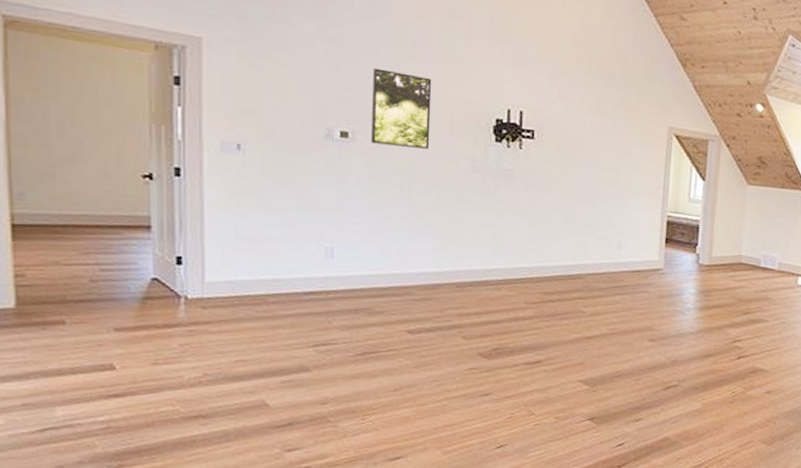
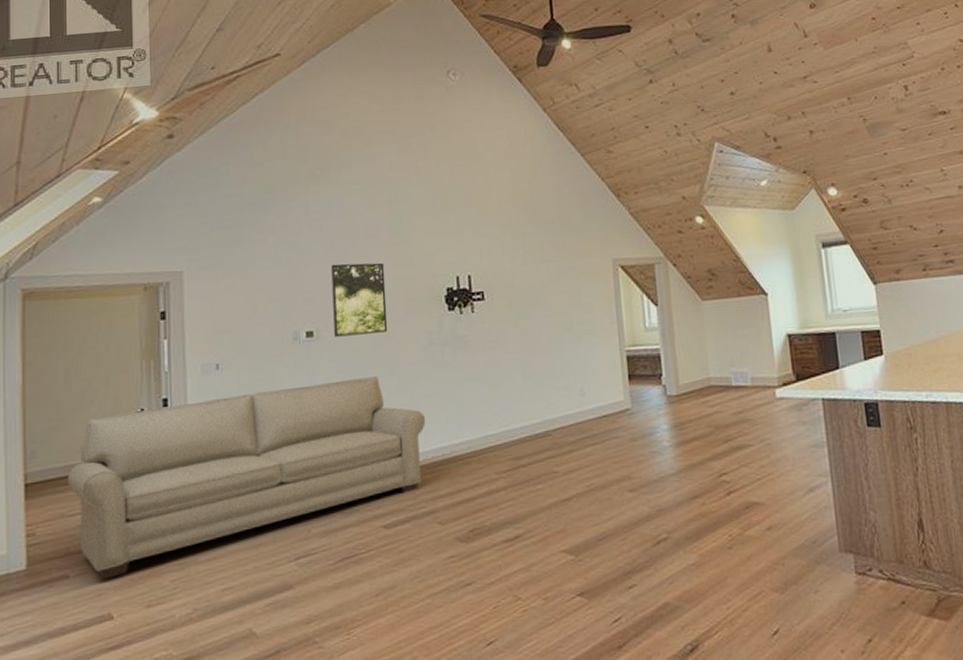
sofa: none [63,172,461,332] -> present [68,376,426,580]

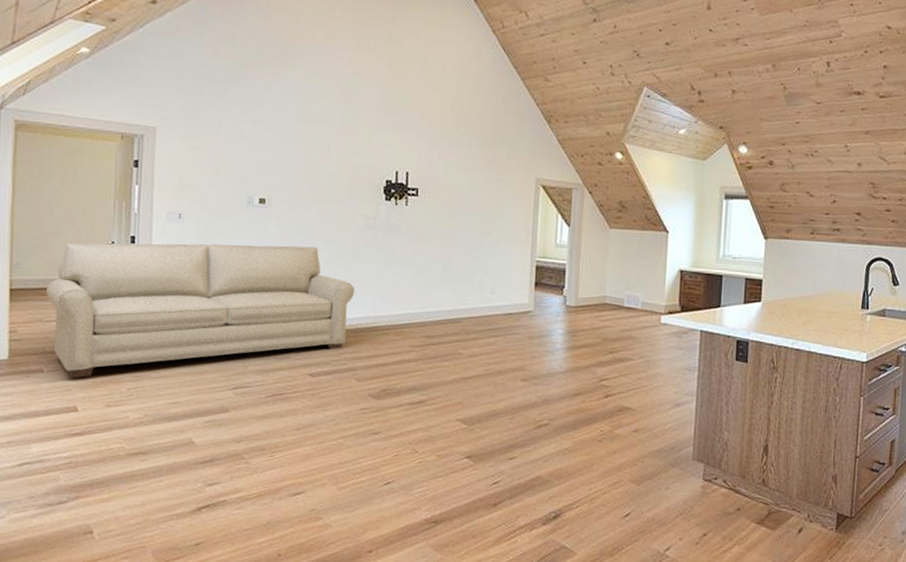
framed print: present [331,262,388,337] -> none [284,143,334,210]

